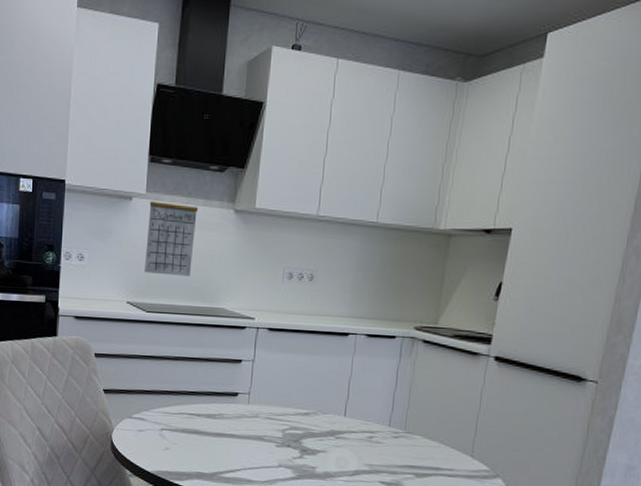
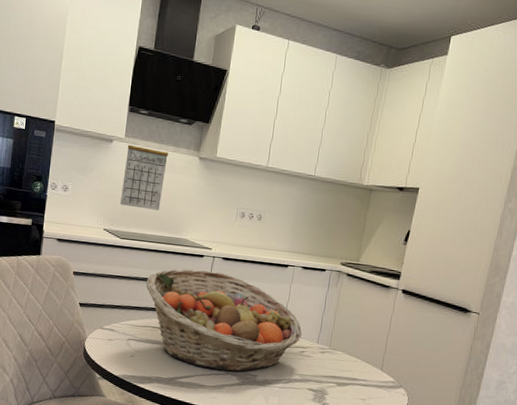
fruit basket: none [178,343,369,464] -> present [146,269,302,372]

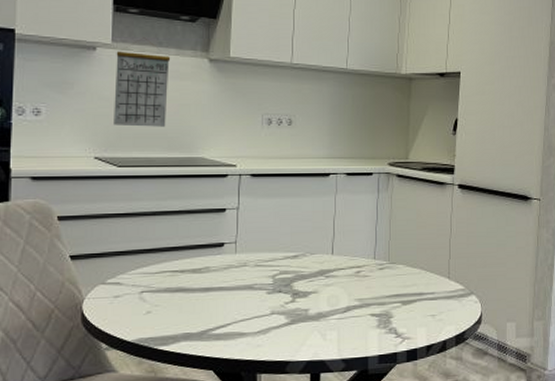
fruit basket: present [146,269,302,372] -> none [157,192,354,312]

